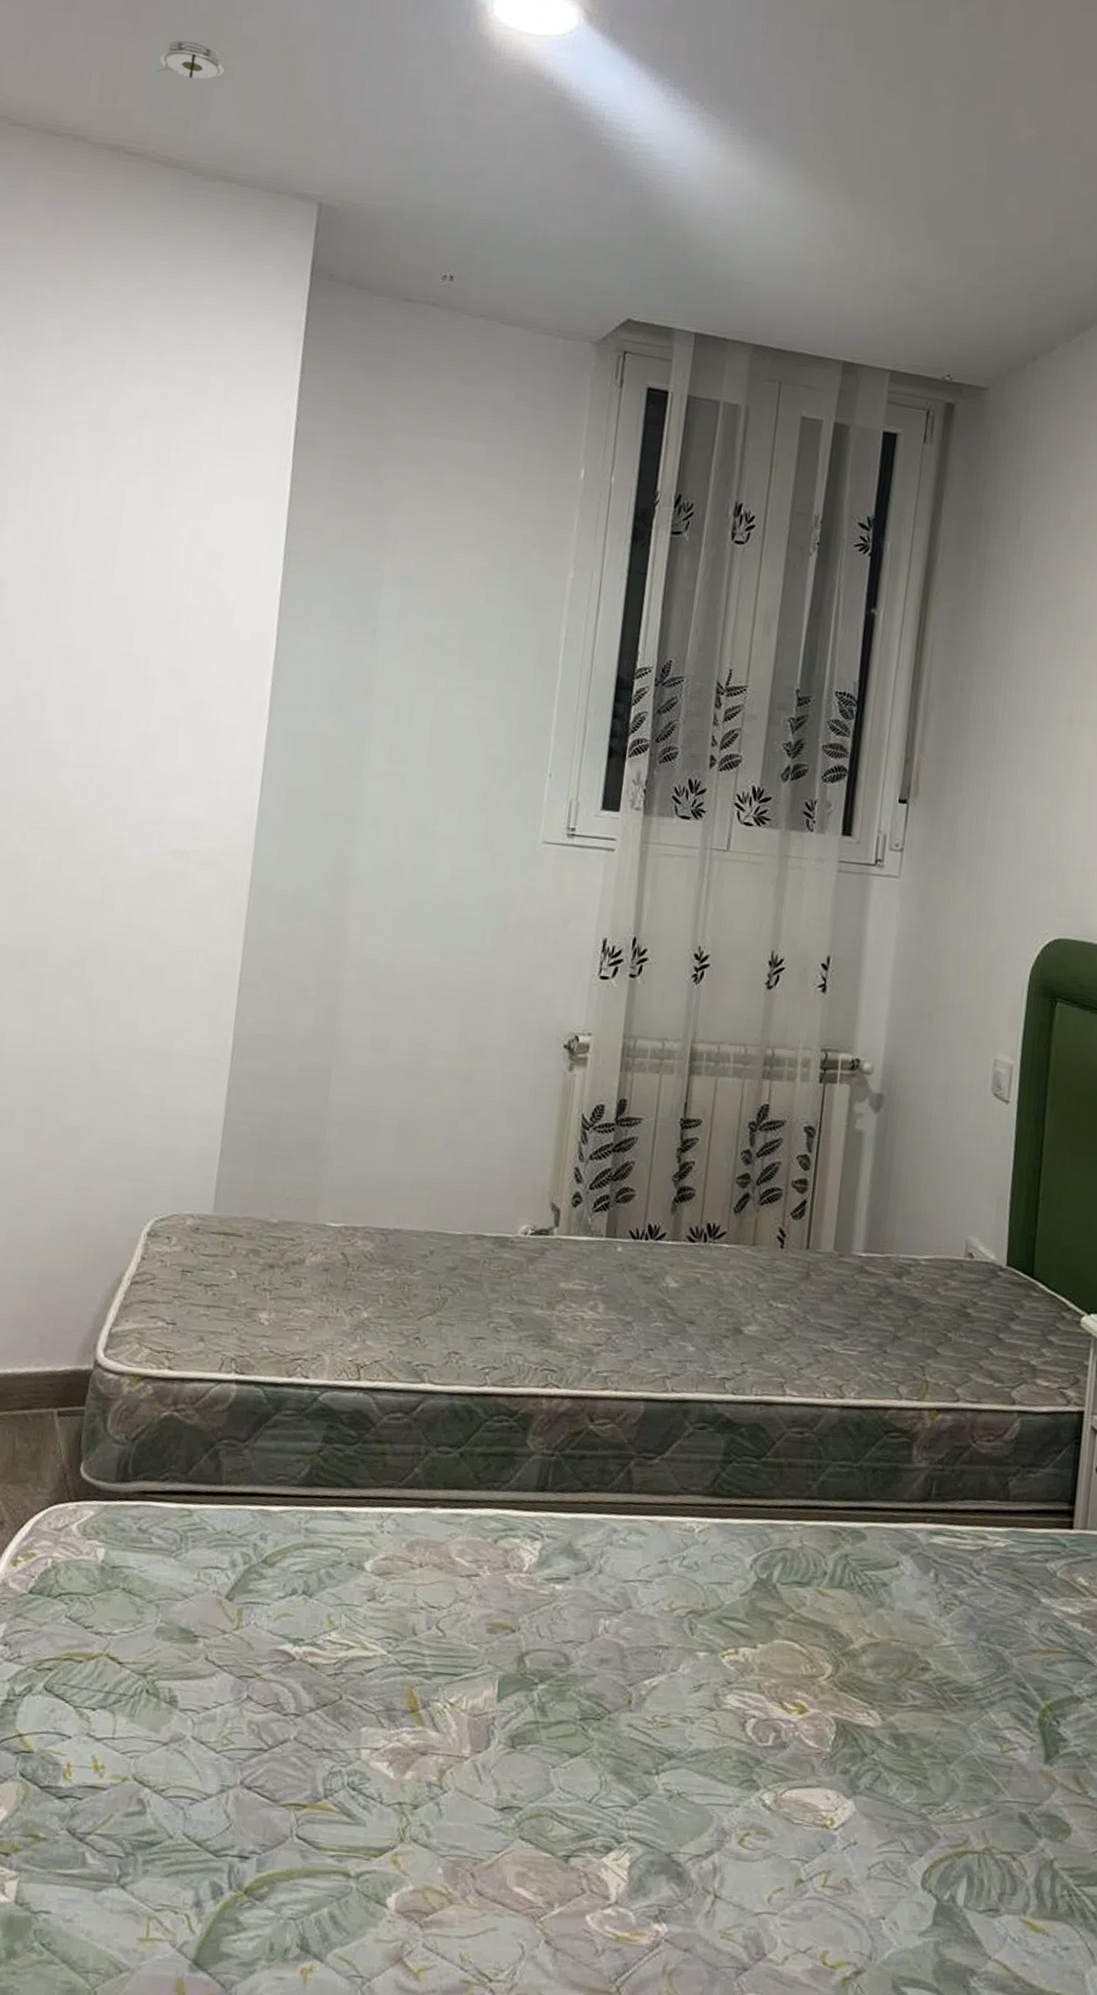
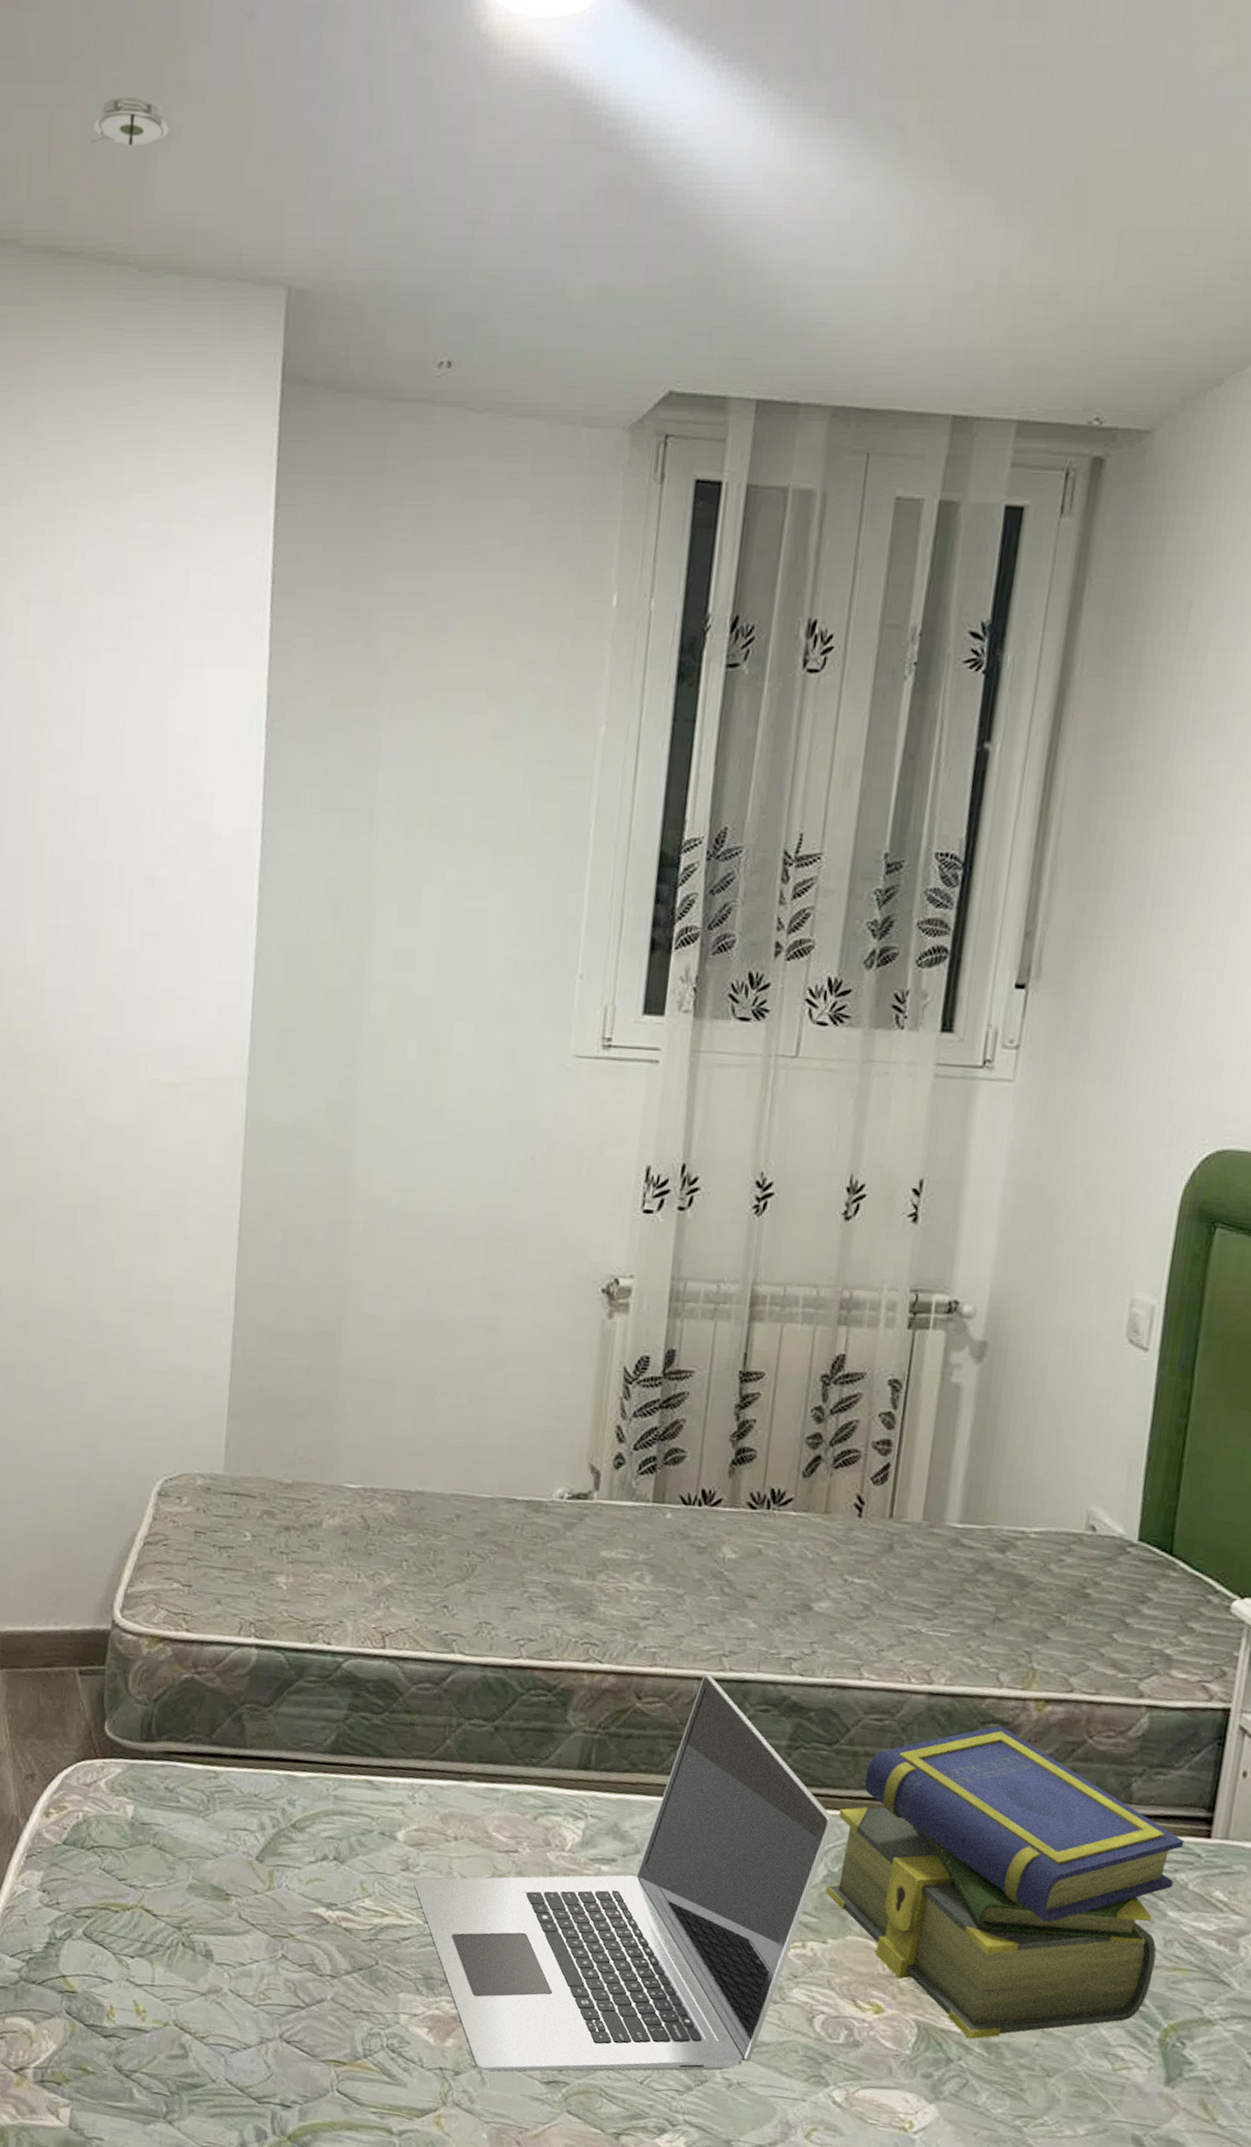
laptop: none [379,1395,763,1802] -> present [414,1674,834,2072]
stack of books: none [755,1434,1052,1733] -> present [825,1725,1184,2040]

